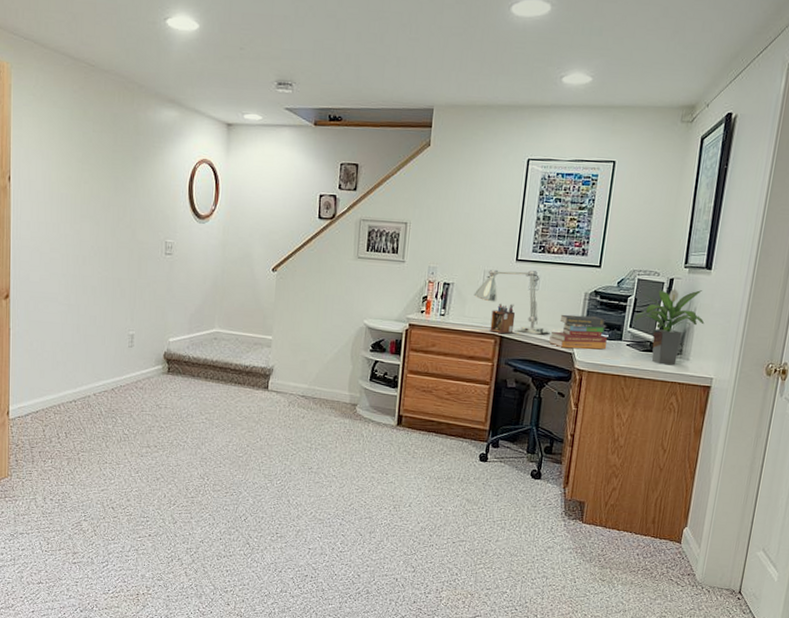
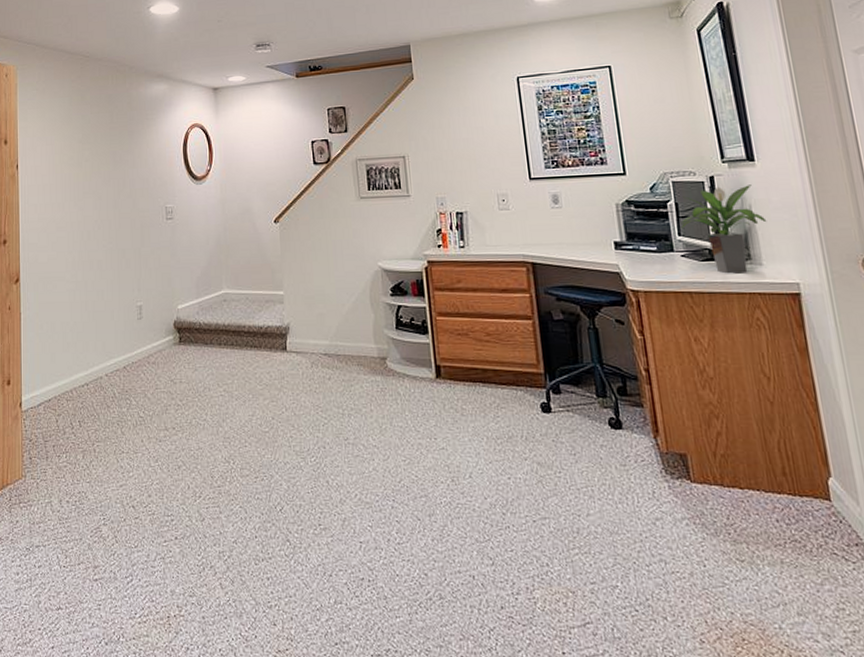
desk lamp: present [473,269,550,335] -> none [491,188,588,257]
desk organizer: present [490,303,516,335] -> none [516,225,546,261]
books: present [549,314,607,350] -> none [588,228,659,268]

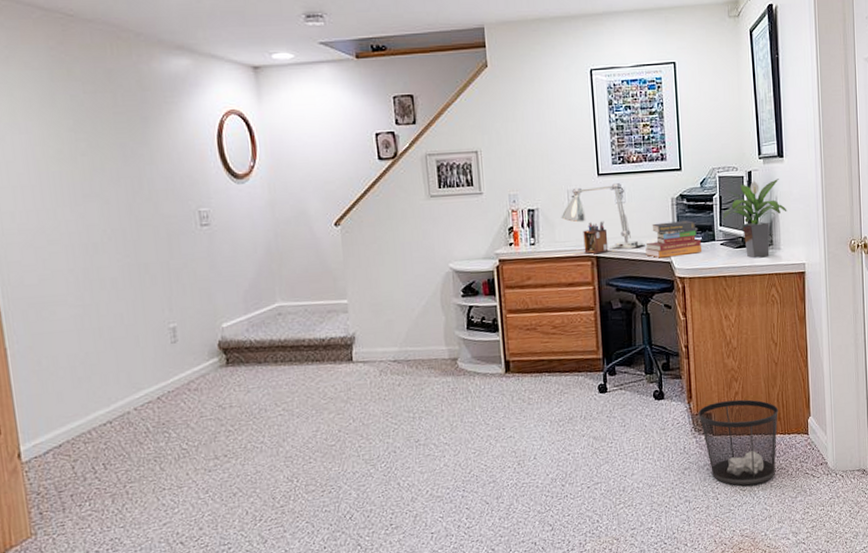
desk lamp: none [491,188,588,257] -> present [561,183,645,250]
desk organizer: none [516,225,546,261] -> present [583,220,609,255]
books: none [588,228,659,268] -> present [645,220,702,258]
waste bin: none [668,442,787,556] -> present [698,399,779,486]

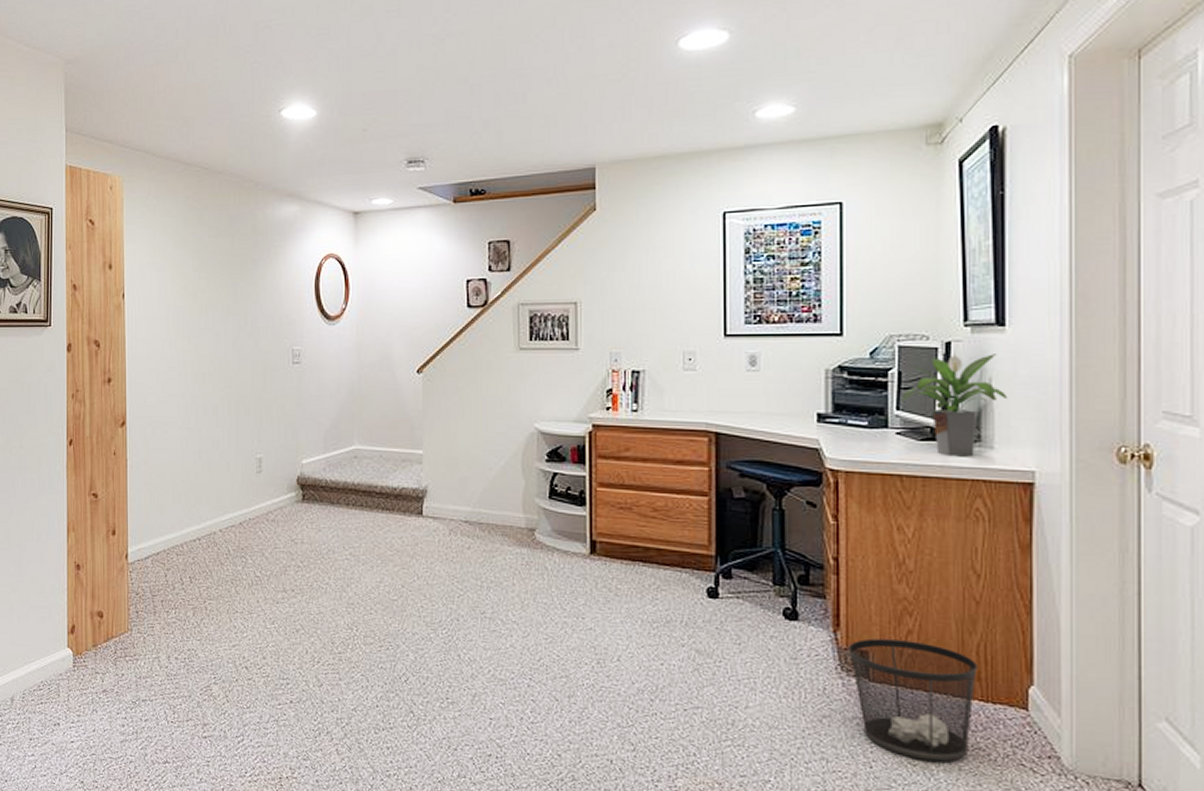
desk lamp: present [561,183,645,250] -> none [673,347,784,428]
desk organizer: present [583,220,609,255] -> none [700,390,733,430]
books: present [645,220,702,258] -> none [784,399,868,443]

